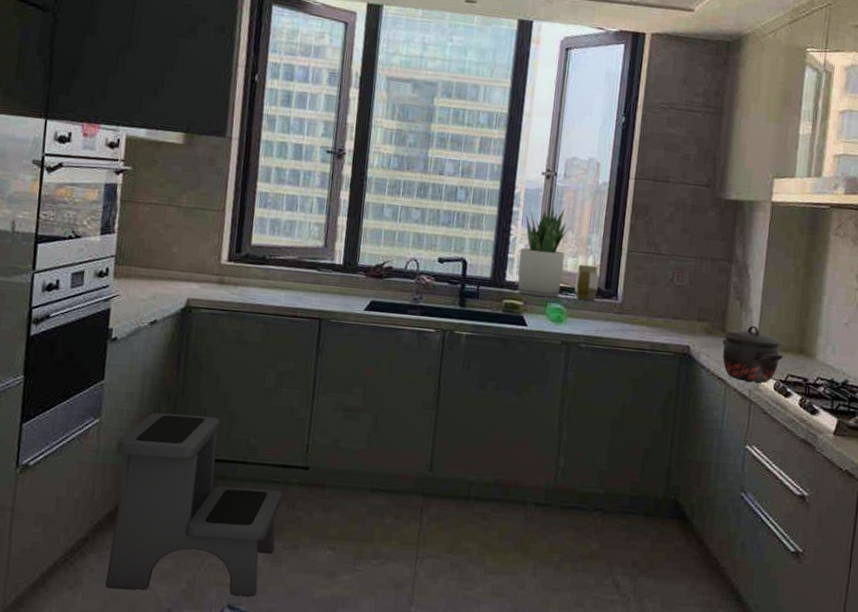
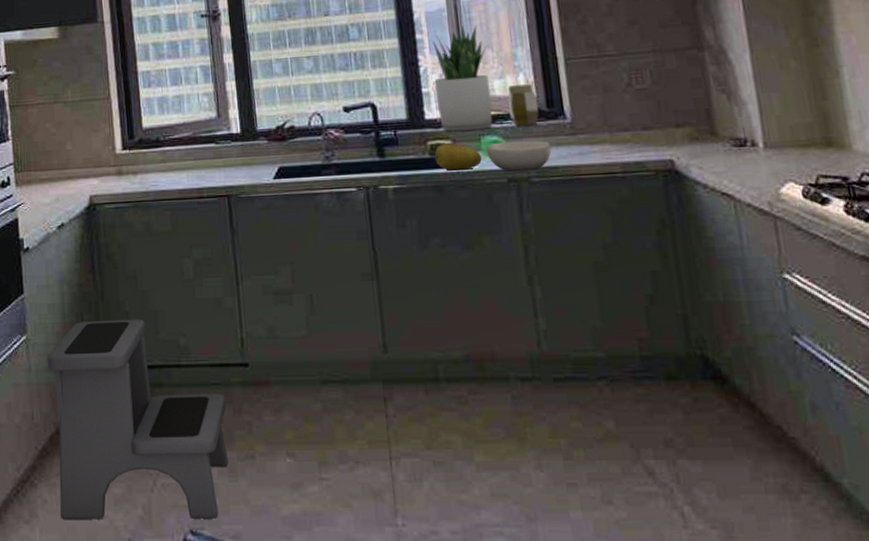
fruit: none [506,304,545,329] -> present [434,143,482,171]
bowl: none [549,310,601,339] -> present [486,140,552,173]
cooking pot: present [722,325,783,383] -> none [715,121,805,192]

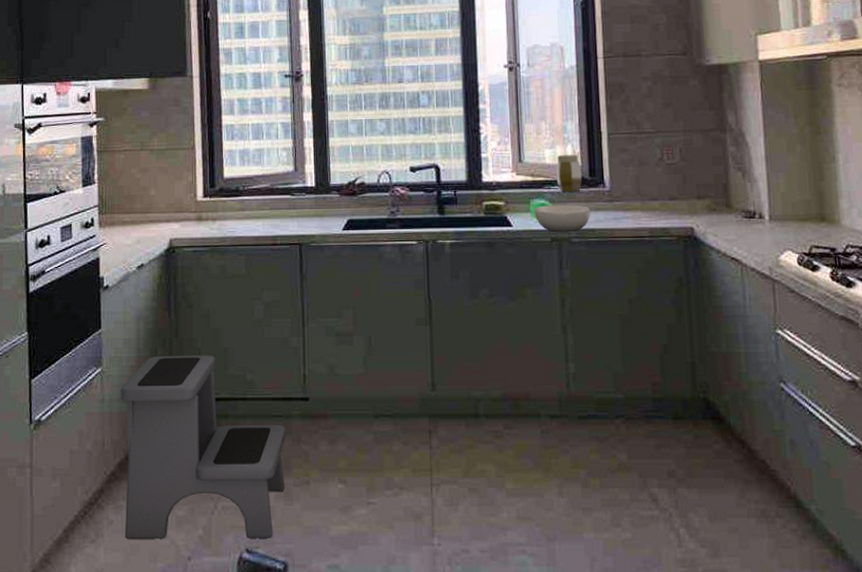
planter: present [432,26,493,132] -> none [493,99,542,194]
fruit: present [434,143,482,171] -> none [488,205,530,229]

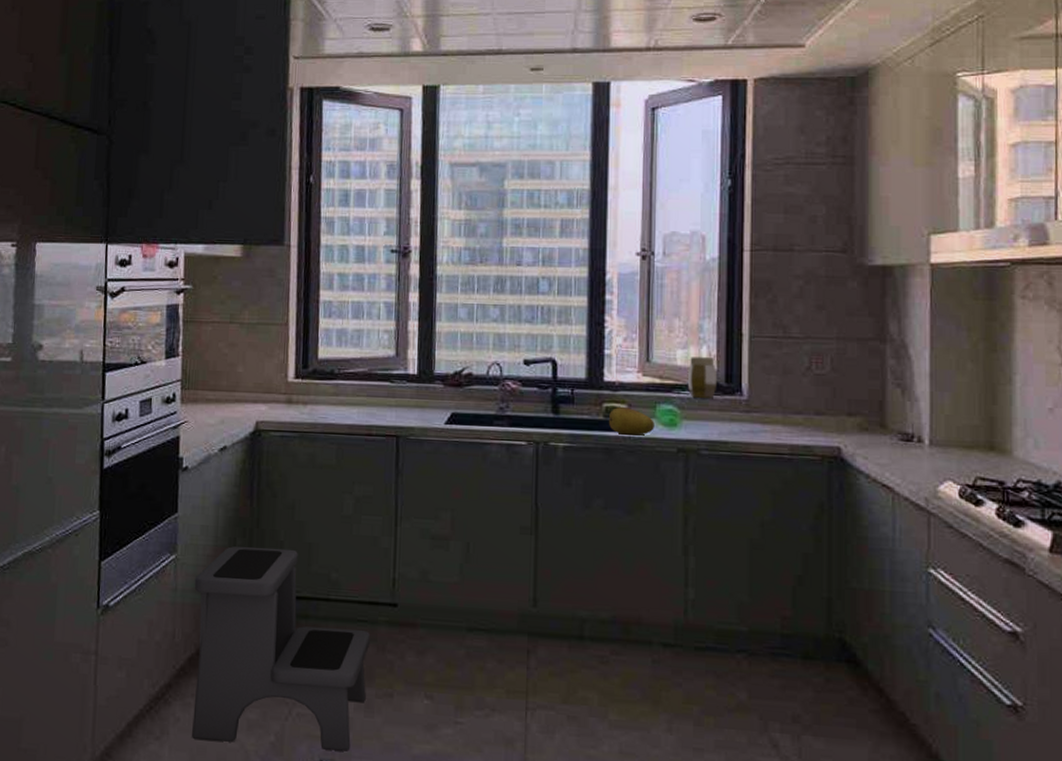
fruit: none [488,205,530,229] -> present [608,407,655,436]
bowl: present [534,205,591,233] -> none [660,411,724,444]

